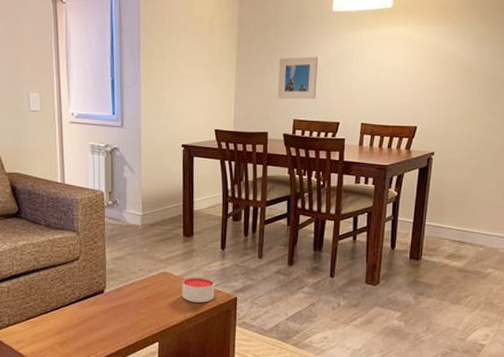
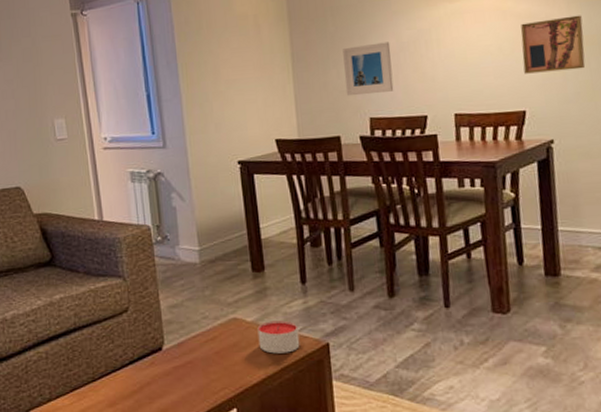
wall art: none [421,51,473,97] -> present [521,15,586,74]

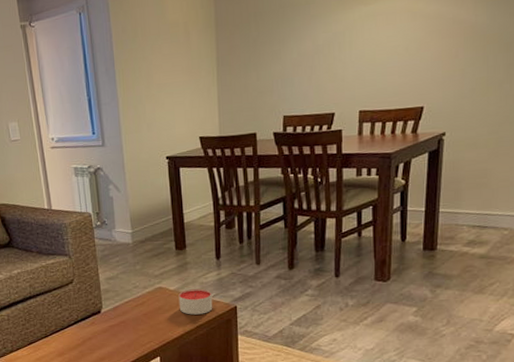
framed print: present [343,42,394,97] -> none [263,45,307,97]
wall art: present [521,15,586,74] -> none [426,14,486,72]

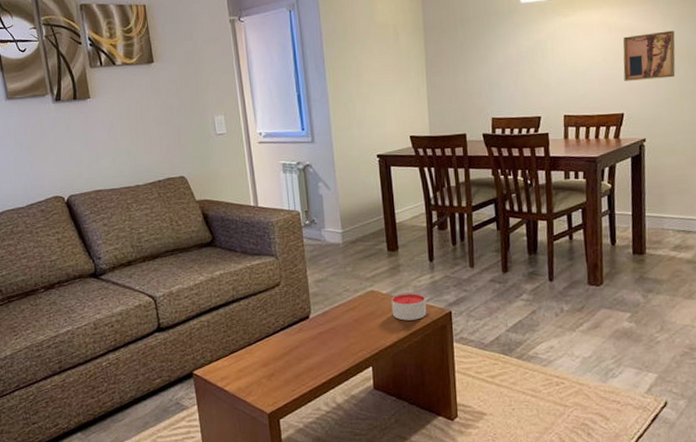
wall art: none [426,14,486,72] -> present [623,30,676,81]

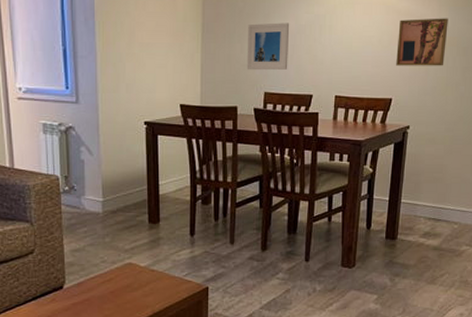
candle: present [391,292,427,321] -> none [149,266,184,295]
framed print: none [470,51,513,99] -> present [246,22,290,71]

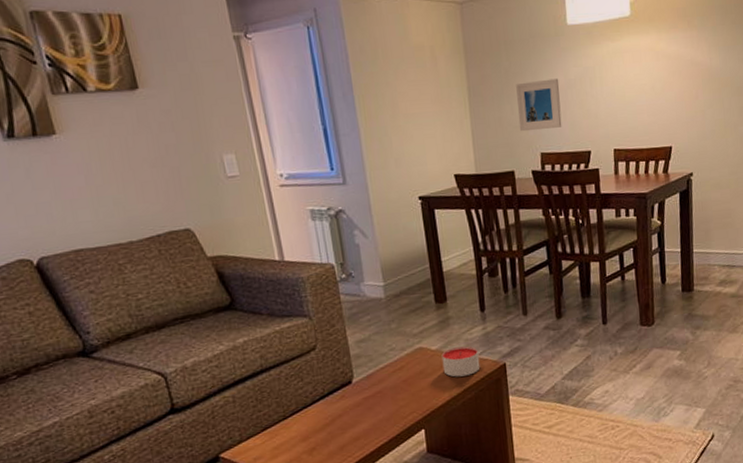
candle: none [149,266,184,295] -> present [441,346,480,377]
wall art: present [396,18,448,66] -> none [670,58,720,112]

